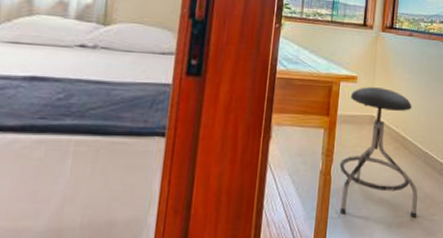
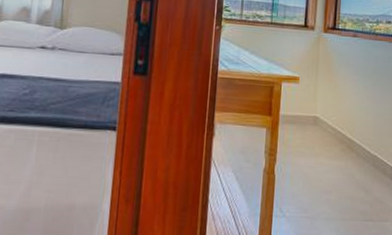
stool: present [340,87,418,217] -> none [284,87,367,222]

